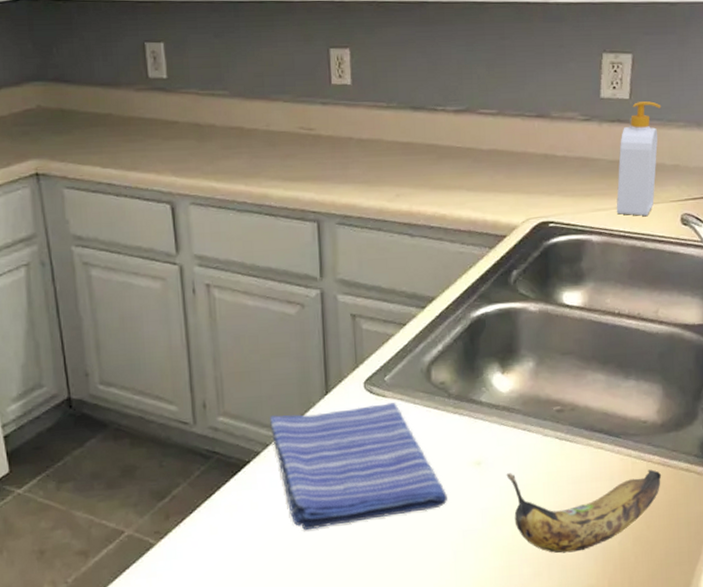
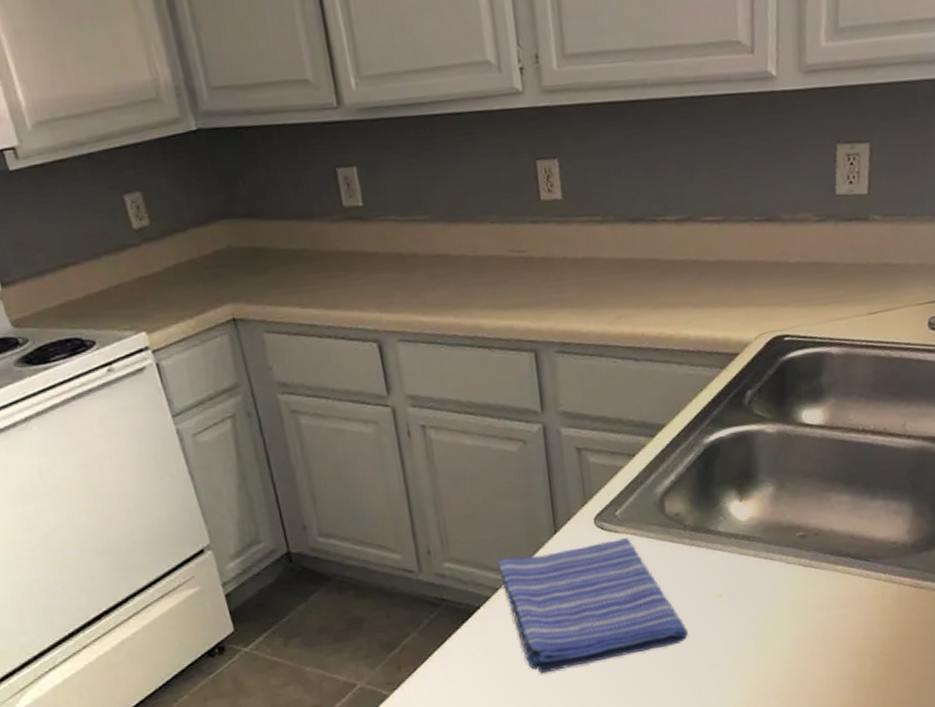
banana: present [506,469,662,553] -> none [748,592,914,684]
soap bottle: present [616,101,662,216] -> none [857,195,904,323]

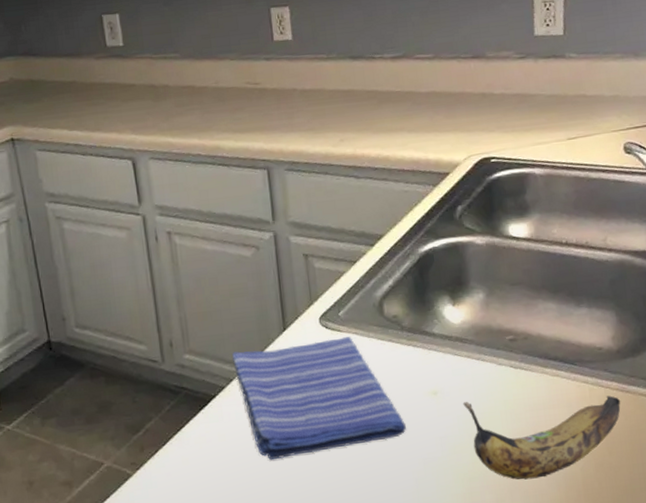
banana: none [748,592,914,684] -> present [463,395,621,480]

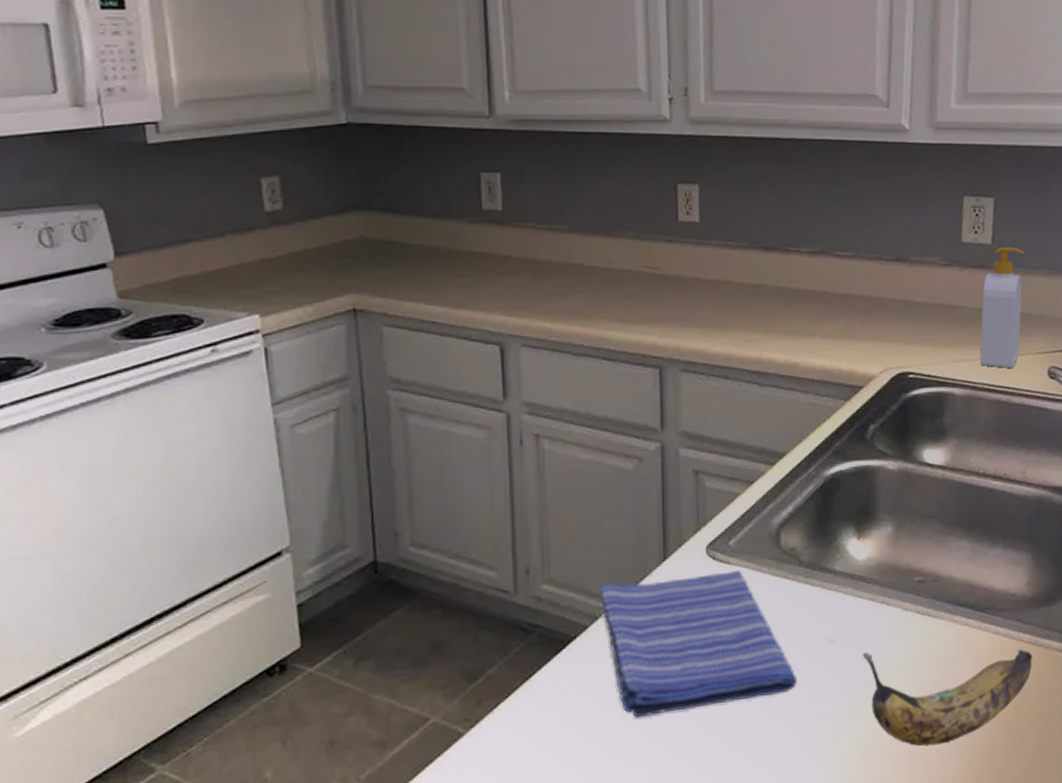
soap bottle: none [556,35,597,147] -> present [979,247,1025,368]

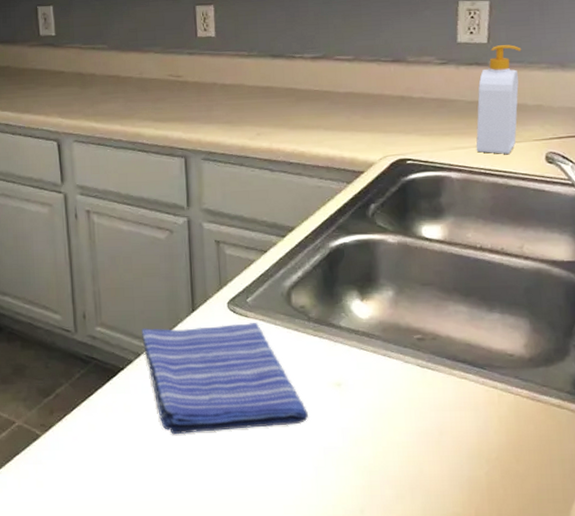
banana: present [862,649,1033,746] -> none [366,396,531,479]

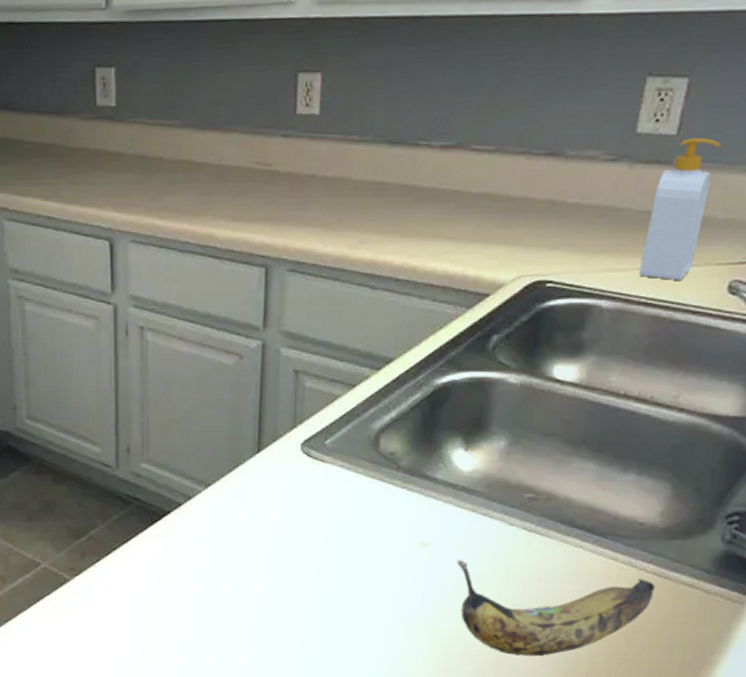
dish towel: present [142,323,308,435] -> none [195,468,384,589]
banana: none [366,396,531,479] -> present [456,560,656,657]

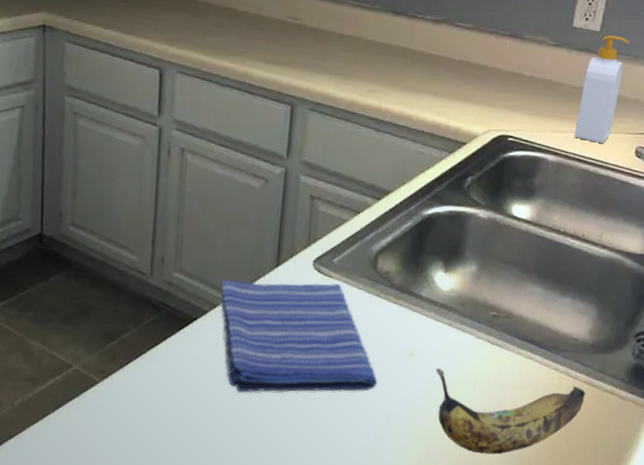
dish towel: none [195,468,384,589] -> present [220,279,377,392]

